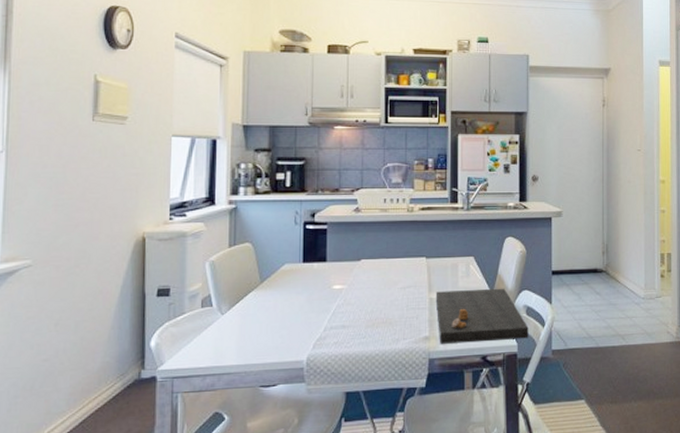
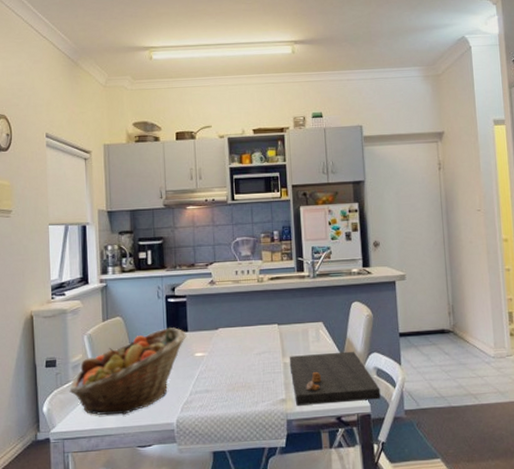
fruit basket: none [184,257,325,352] -> present [69,327,186,416]

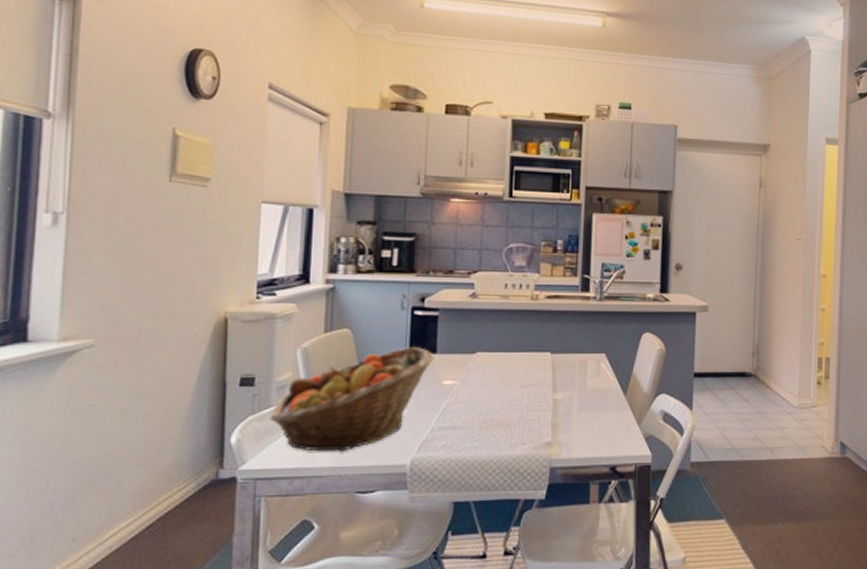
cutting board: present [289,351,381,406] -> none [560,390,665,451]

